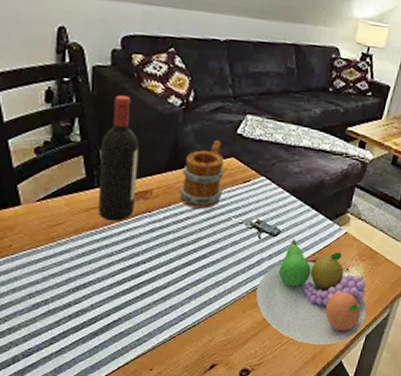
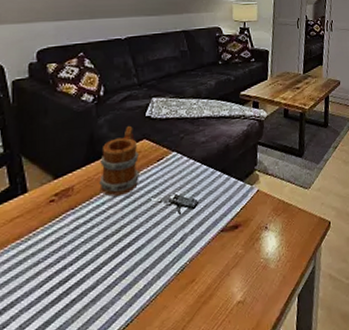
wine bottle: present [99,95,139,221] -> none [22,101,59,227]
fruit bowl: present [255,239,367,344] -> none [183,207,293,319]

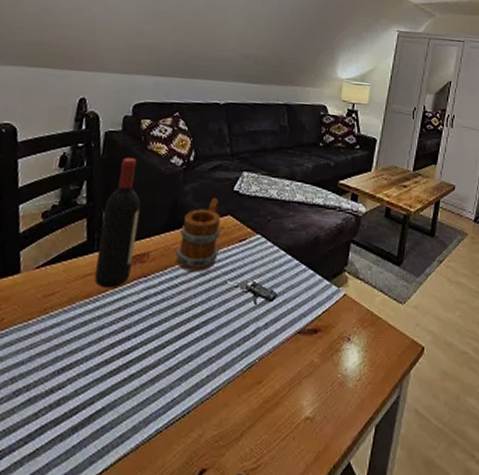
wine bottle: none [22,101,59,227] -> present [95,158,141,288]

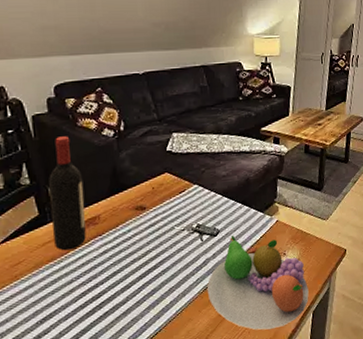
mug: present [176,198,221,272] -> none [124,160,162,225]
fruit bowl: none [251,304,373,439] -> present [207,235,309,330]

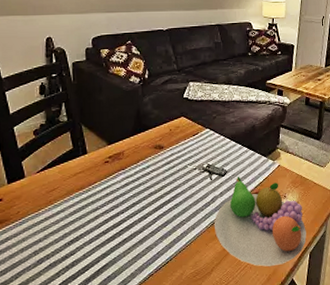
wine bottle: present [48,136,86,251] -> none [82,81,112,181]

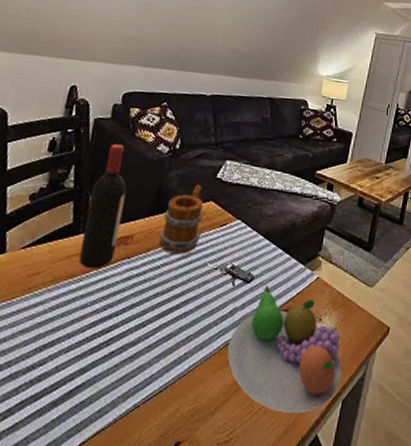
wine bottle: none [82,81,112,181] -> present [79,144,127,269]
mug: none [145,105,178,162] -> present [159,185,203,254]

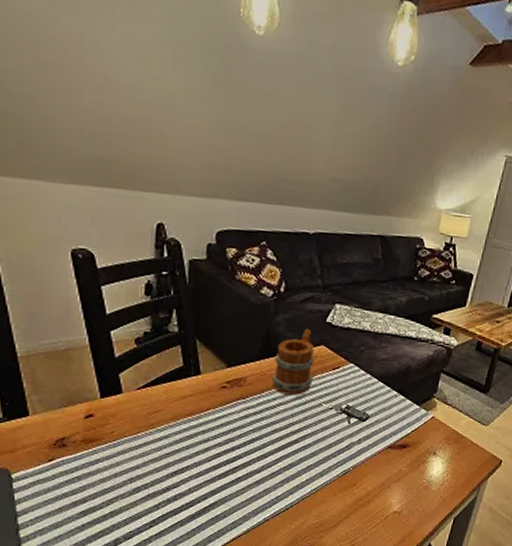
wine bottle: present [79,144,127,269] -> none [195,287,234,408]
fruit bowl: present [227,286,342,413] -> none [346,424,454,527]

